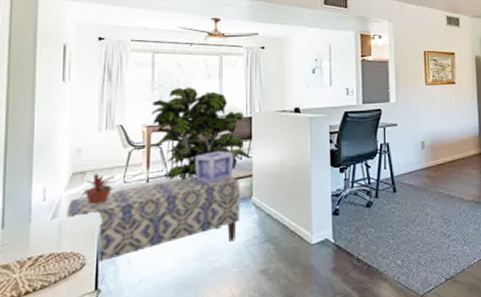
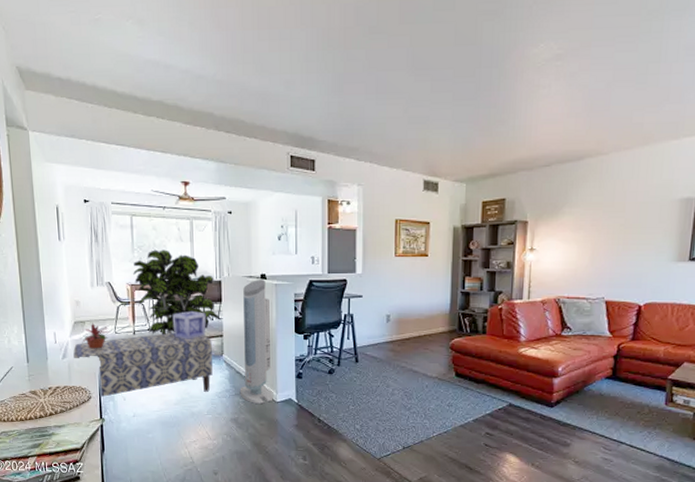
air purifier: none [270,113,308,250] -> present [239,280,273,405]

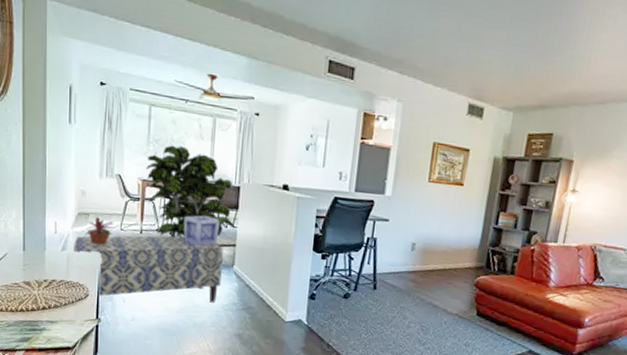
air purifier: present [239,280,273,405] -> none [247,190,292,323]

